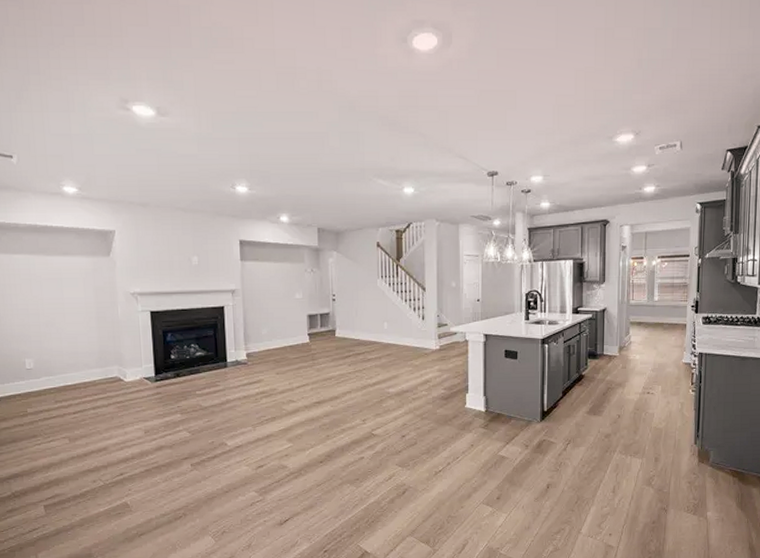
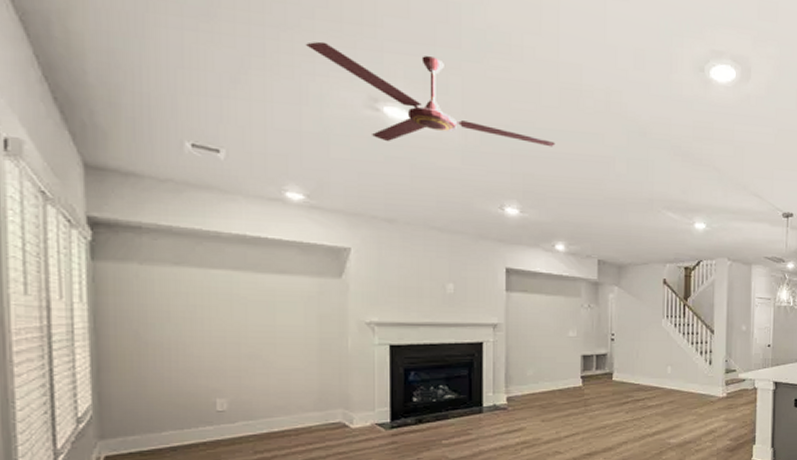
ceiling fan: none [69,55,276,137] -> present [305,41,555,147]

